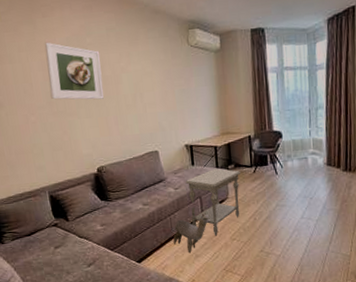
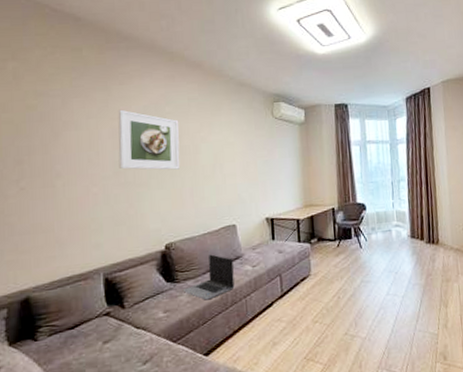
laptop computer: none [116,177,160,217] -> present [184,254,235,300]
plush toy: present [173,212,210,252] -> none [248,292,291,340]
side table: present [185,168,240,236] -> none [264,242,324,319]

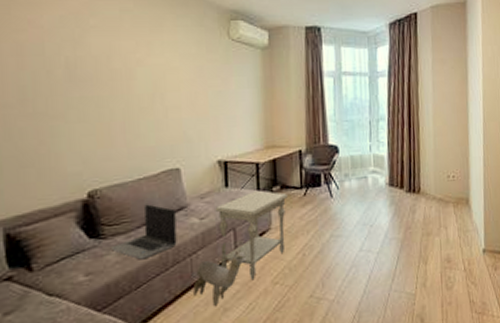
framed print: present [118,109,180,170] -> none [23,19,109,99]
plush toy: none [248,292,291,340] -> present [193,249,246,306]
side table: none [264,242,324,319] -> present [215,190,287,281]

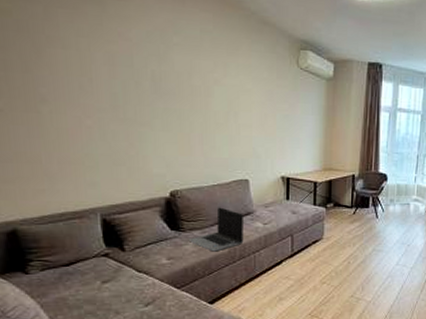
plush toy: present [193,249,246,306] -> none [256,252,300,295]
side table: present [215,190,287,281] -> none [277,205,339,279]

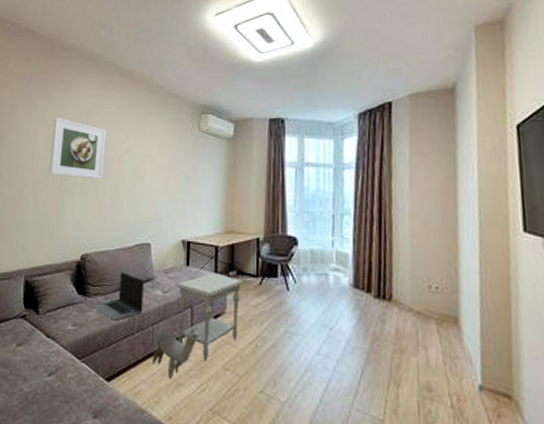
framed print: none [114,31,189,112] -> present [49,116,107,179]
plush toy: none [256,252,300,295] -> present [153,327,200,378]
side table: none [277,205,339,279] -> present [176,272,243,361]

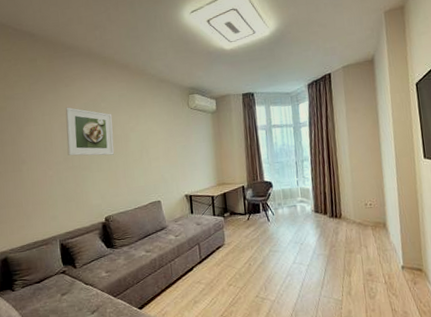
laptop computer: present [93,272,145,321] -> none [121,225,161,264]
plush toy: present [153,327,200,378] -> none [173,258,208,298]
side table: present [176,272,243,361] -> none [185,216,236,282]

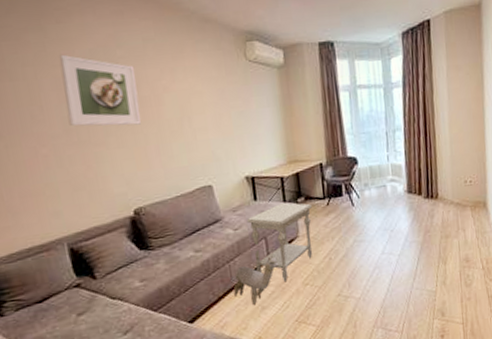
plush toy: none [173,258,208,298] -> present [233,255,278,305]
side table: none [185,216,236,282] -> present [246,202,313,283]

